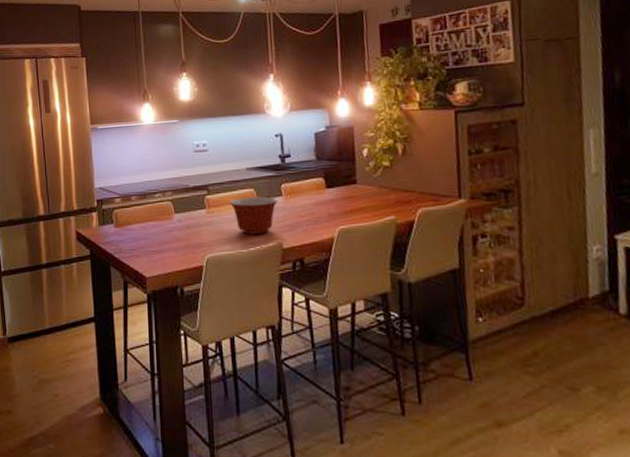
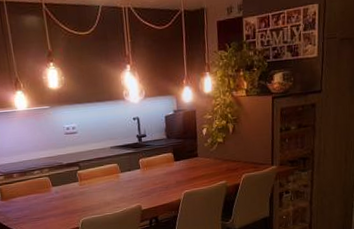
mixing bowl: present [230,196,279,235] -> none [98,169,138,201]

